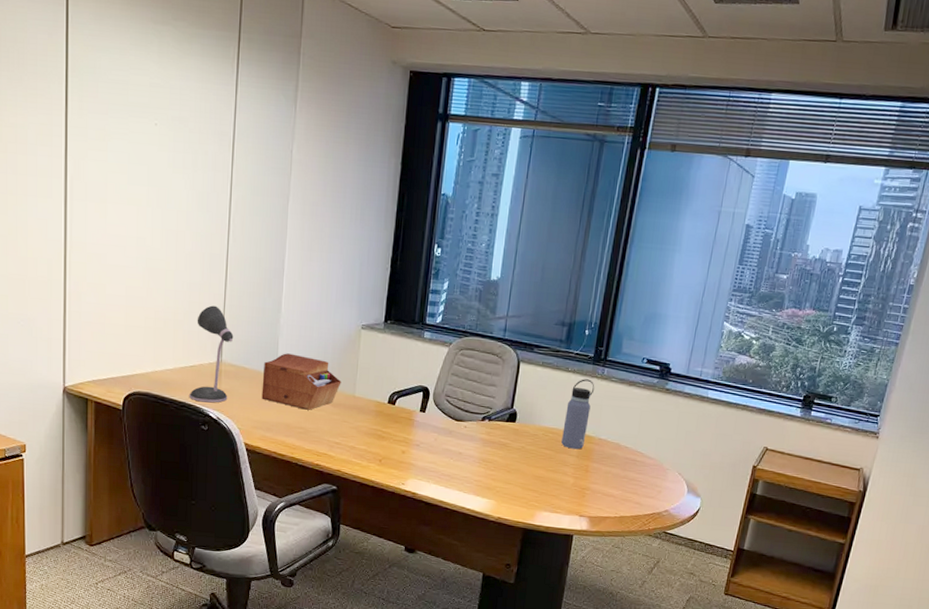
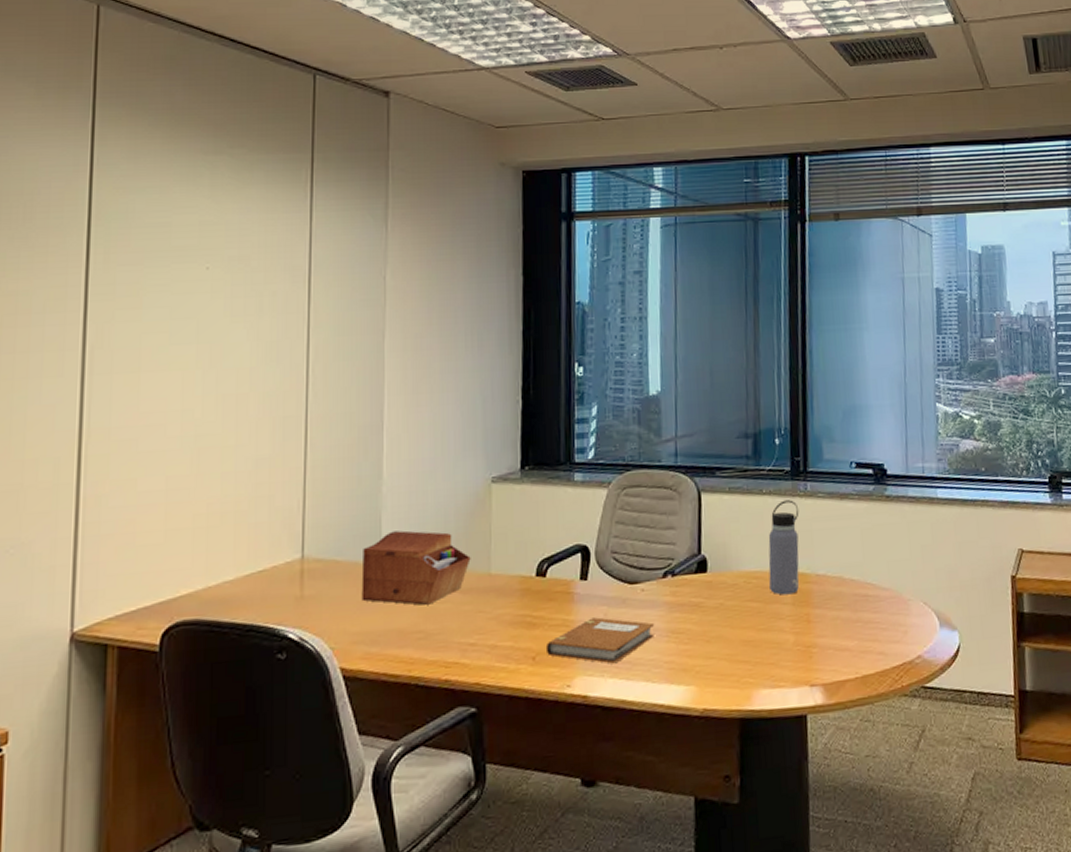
desk lamp: present [189,305,234,403] -> none [259,483,319,620]
notebook: none [389,440,471,475] -> present [545,617,655,664]

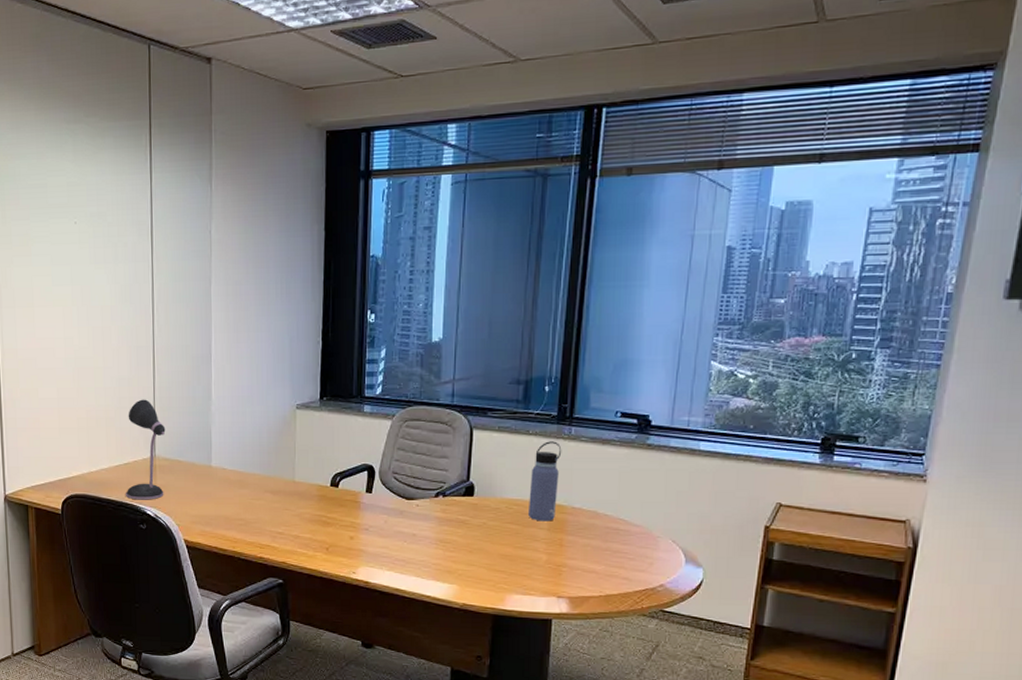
desk lamp: none [259,483,319,620] -> present [126,399,166,500]
sewing box: present [361,530,471,605] -> none [197,442,279,500]
notebook: present [545,617,655,664] -> none [336,523,426,560]

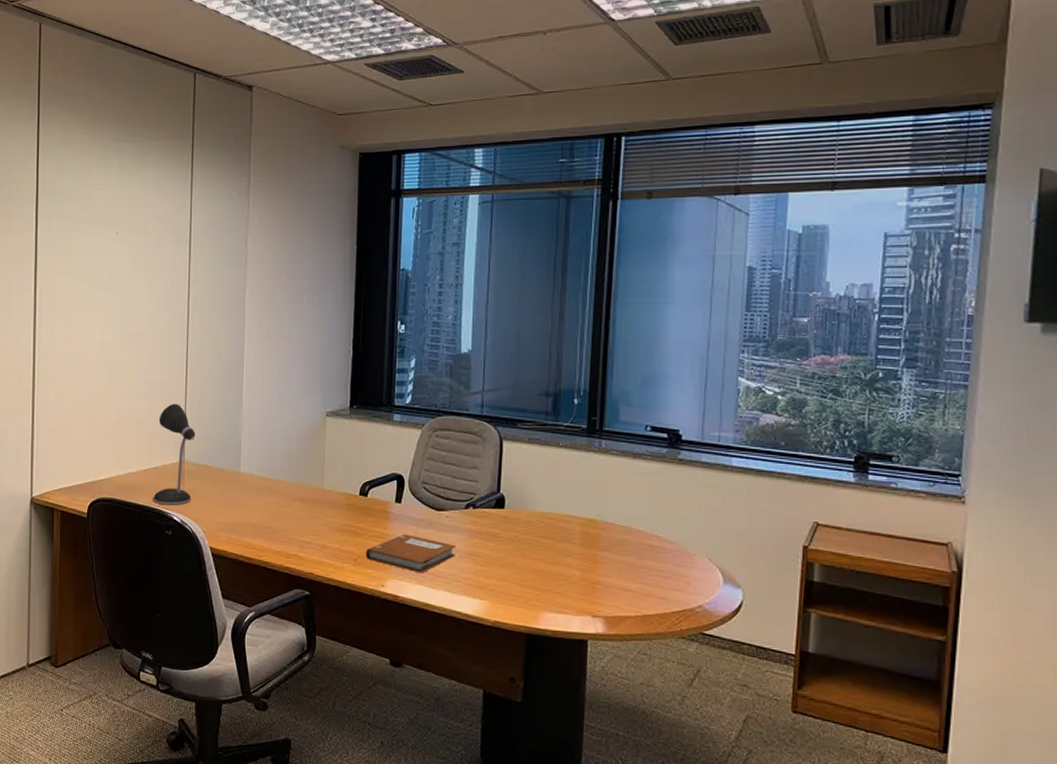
notebook: none [336,523,426,560] -> present [365,534,457,574]
water bottle: present [528,441,562,522] -> none [560,454,593,536]

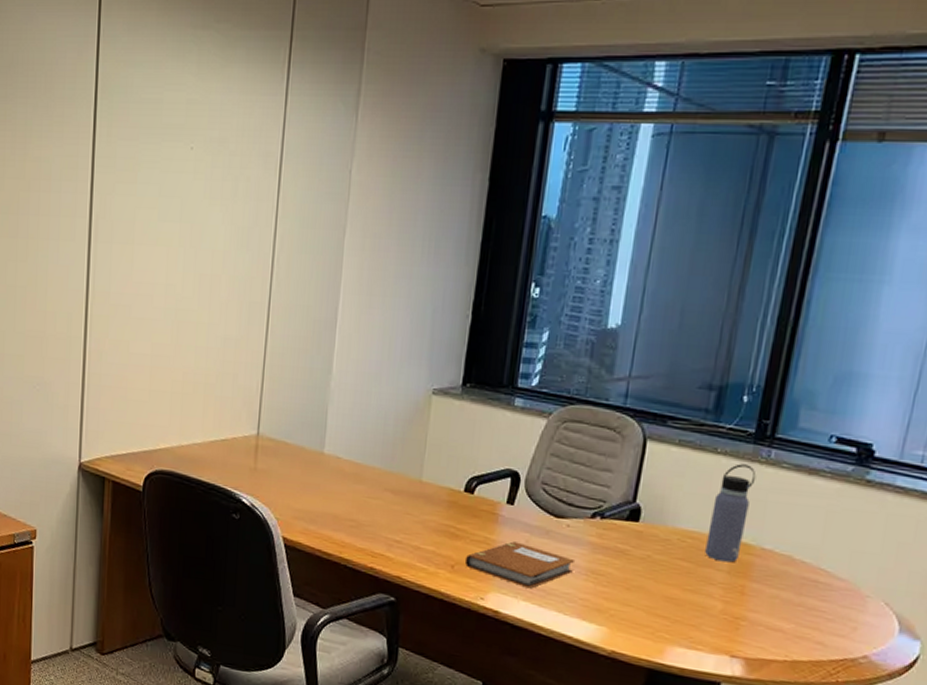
desk lamp: present [153,403,196,506] -> none [219,365,274,486]
water bottle: none [560,454,593,536] -> present [705,464,756,563]

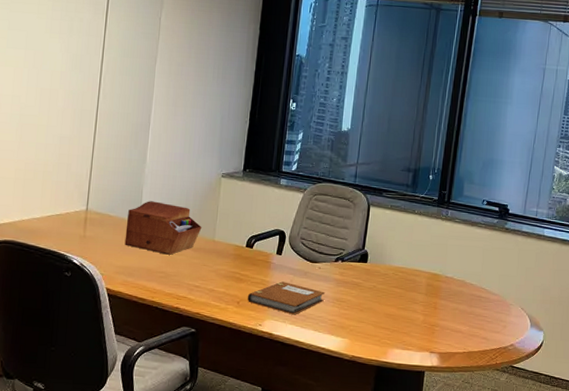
sewing box: none [305,425,405,498] -> present [124,201,202,255]
water bottle: present [705,464,756,563] -> none [411,220,440,288]

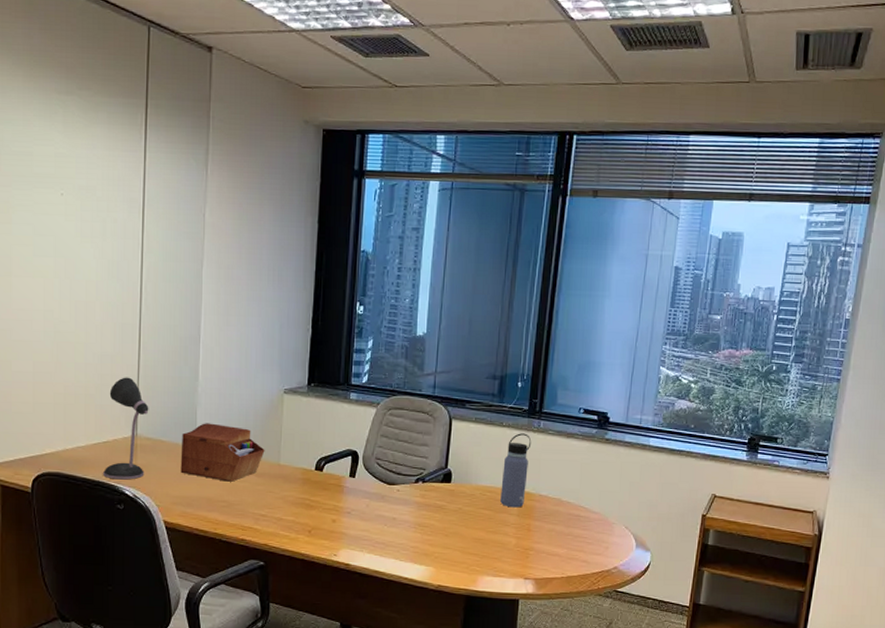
desk lamp: none [54,157,100,250] -> present [103,377,149,480]
notebook: present [247,281,326,315] -> none [319,507,406,543]
water bottle: none [411,220,440,288] -> present [500,433,532,508]

